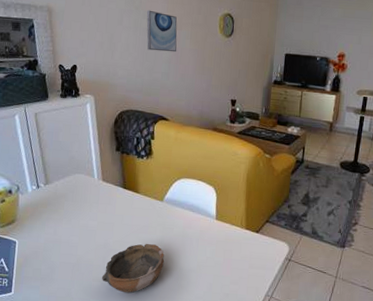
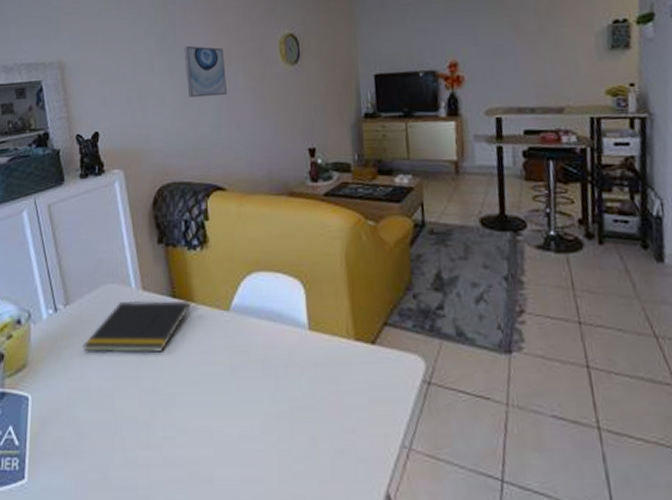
notepad: none [56,186,136,223] -> present [82,300,191,353]
bowl: present [102,243,164,293] -> none [152,379,240,464]

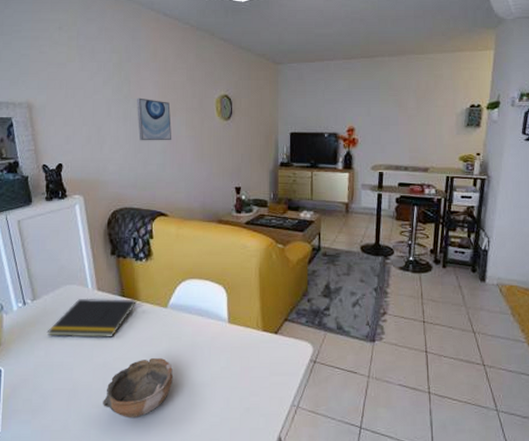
bowl: none [152,379,240,464] -> present [103,357,173,419]

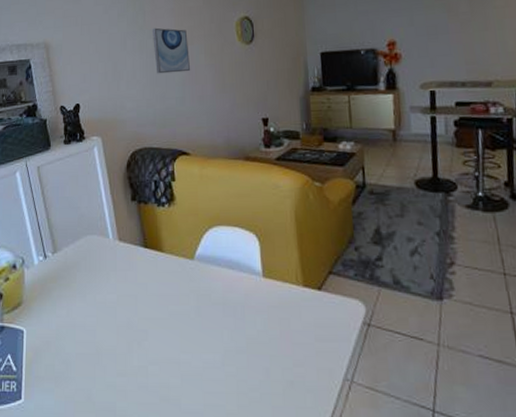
notepad: present [46,298,136,338] -> none [68,249,160,295]
bowl: present [103,357,173,419] -> none [128,318,203,390]

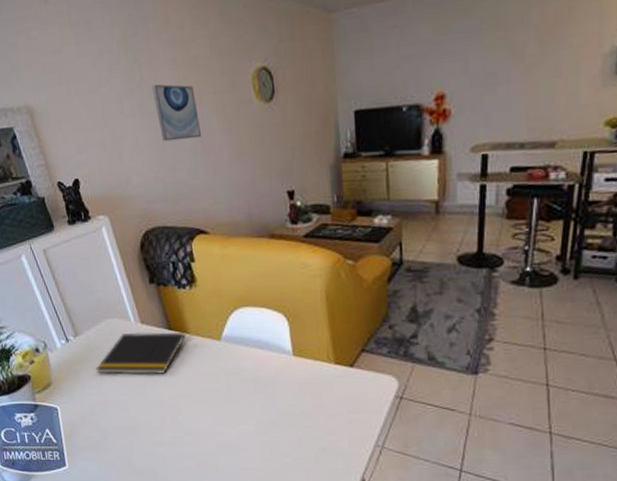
notepad: none [68,249,160,295] -> present [95,331,186,375]

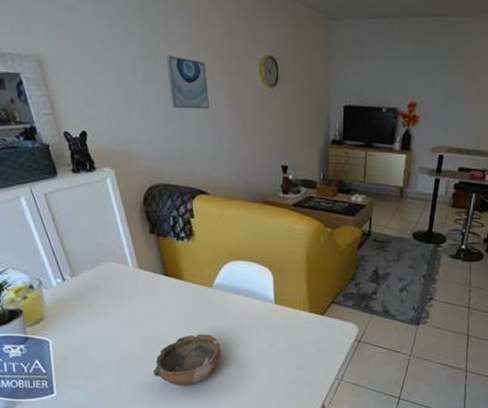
notepad: present [95,331,186,375] -> none [90,276,180,314]
bowl: none [164,394,236,457] -> present [153,333,220,386]

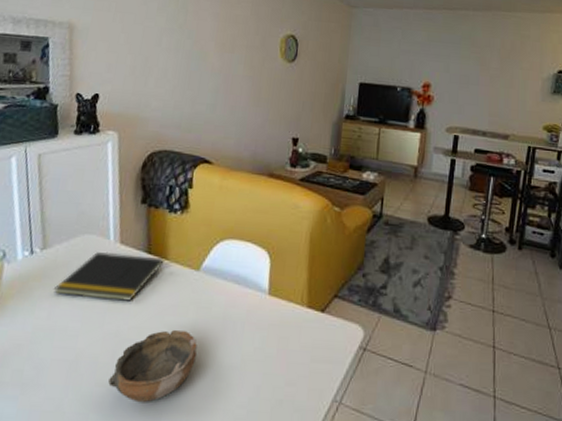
notepad: none [90,276,180,314] -> present [53,251,164,301]
wall art: present [165,55,210,110] -> none [190,29,229,80]

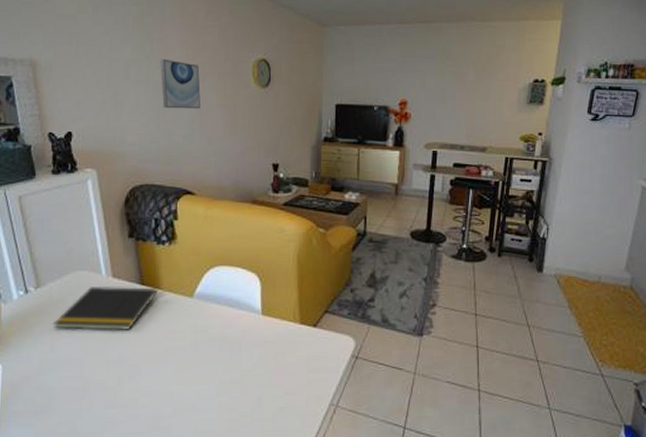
bowl: present [108,329,197,403] -> none [118,352,198,420]
wall art: none [190,29,229,80] -> present [160,58,201,110]

